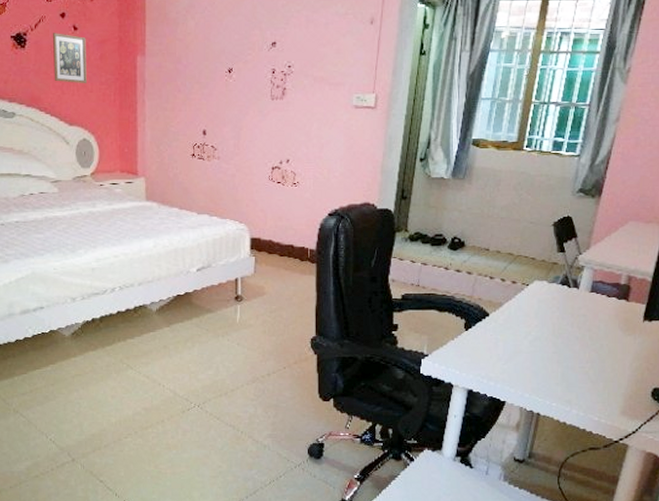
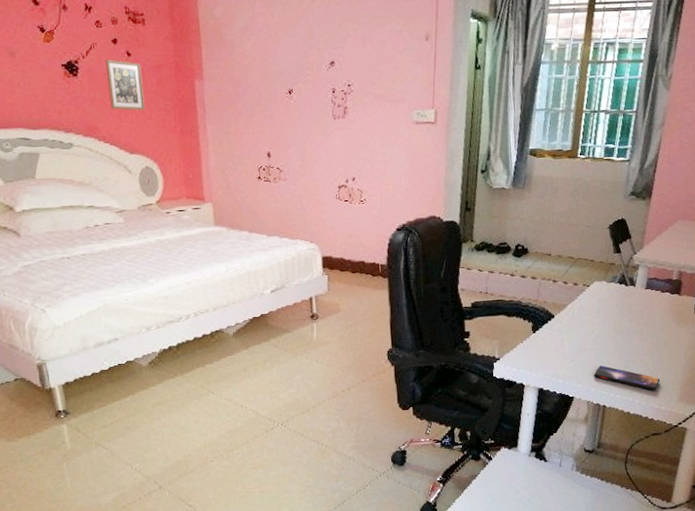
smartphone: none [528,371,601,401] -> present [593,366,660,390]

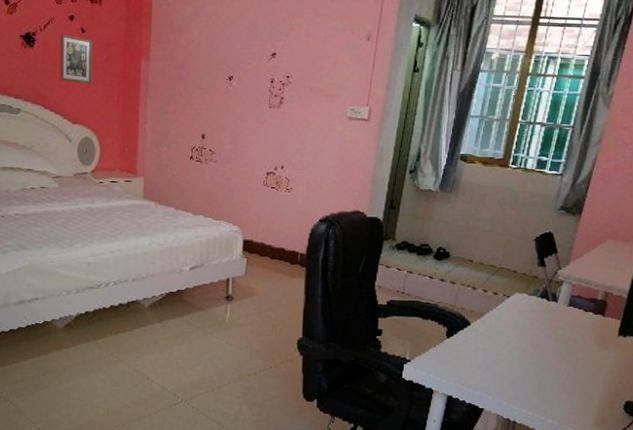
smartphone: present [593,366,660,390] -> none [506,380,576,412]

